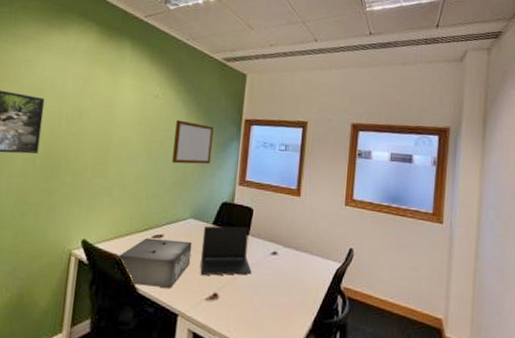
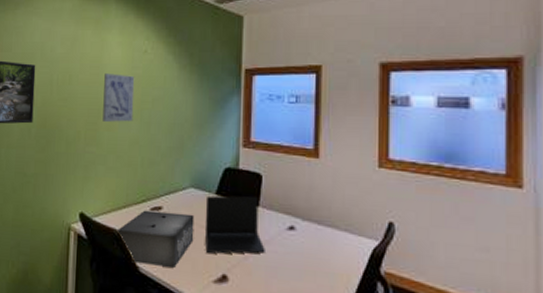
wall art: none [111,112,145,158] -> present [103,73,135,122]
writing board: present [172,119,214,165] -> none [166,76,210,126]

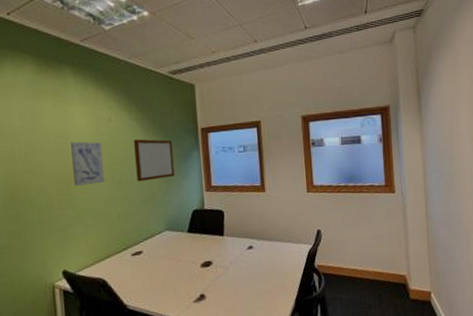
speaker: present [116,210,195,268] -> none [102,252,173,303]
writing board: none [166,76,210,126] -> present [134,139,175,182]
laptop: present [204,195,265,254] -> none [179,228,232,281]

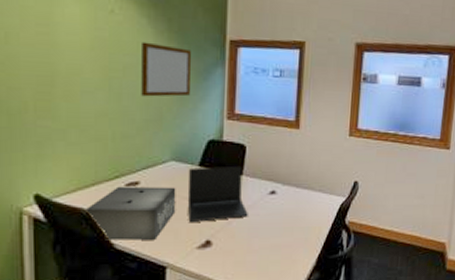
wall art: present [71,141,105,186] -> none [57,33,100,92]
speaker: none [102,252,173,303] -> present [84,186,176,241]
laptop: none [179,228,232,281] -> present [187,165,248,223]

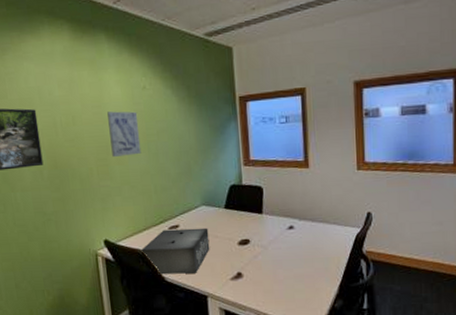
wall art: none [57,33,100,92] -> present [107,111,142,157]
writing board: present [141,41,192,97] -> none [169,108,212,154]
laptop: present [187,165,248,223] -> none [216,205,271,258]

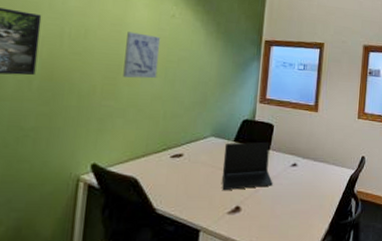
speaker: present [141,227,210,275] -> none [133,158,214,206]
laptop: none [216,205,271,258] -> present [222,141,273,191]

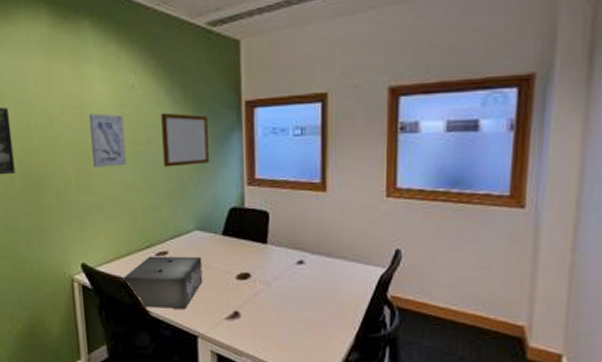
speaker: none [133,158,214,206] -> present [122,256,203,309]
writing board: none [191,40,234,84] -> present [161,112,210,167]
laptop: present [222,141,273,191] -> none [212,234,275,294]

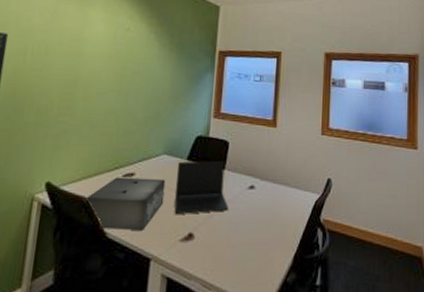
wall art: present [89,113,127,167] -> none [79,47,116,94]
writing board: present [161,112,210,167] -> none [144,52,187,98]
laptop: none [212,234,275,294] -> present [174,160,229,215]

